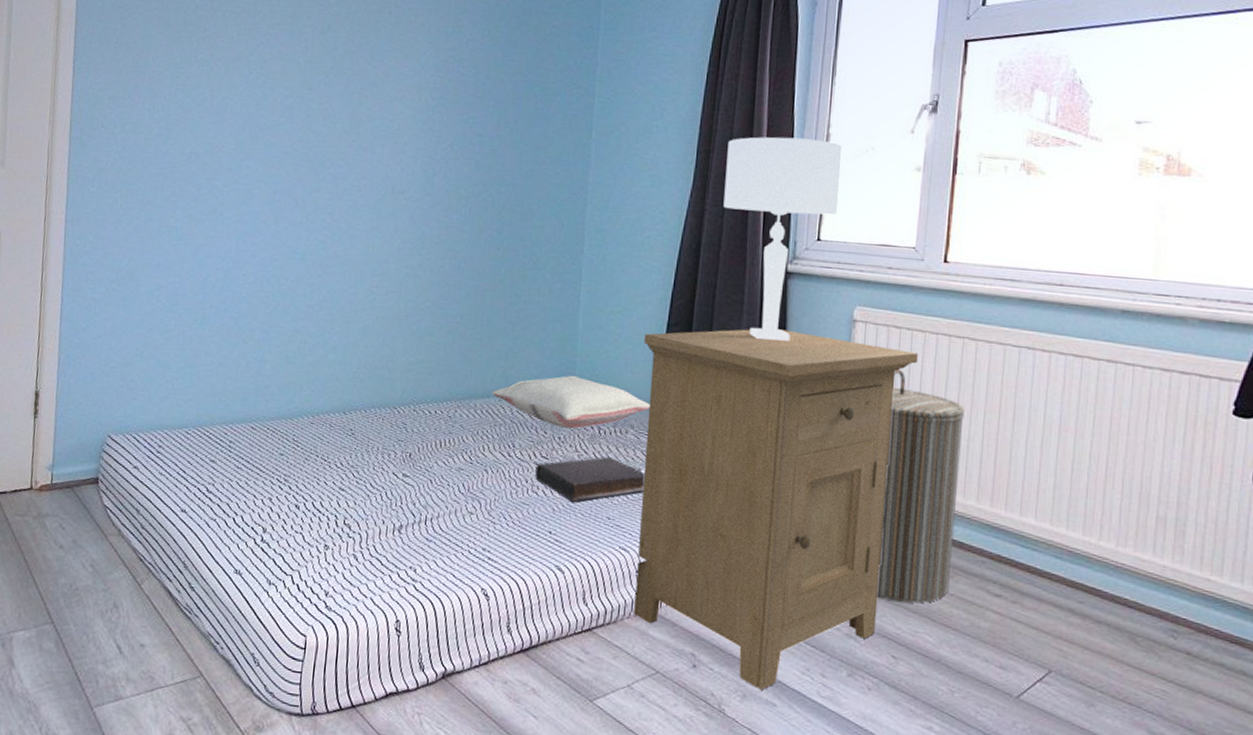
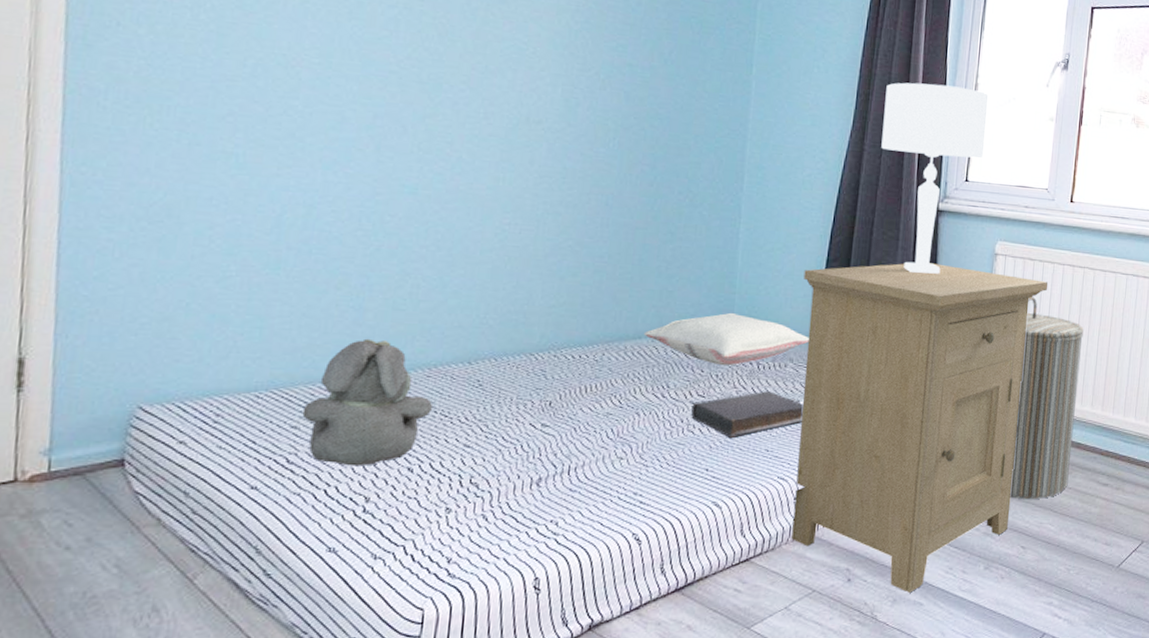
teddy bear: none [218,387,315,500] -> present [302,338,432,466]

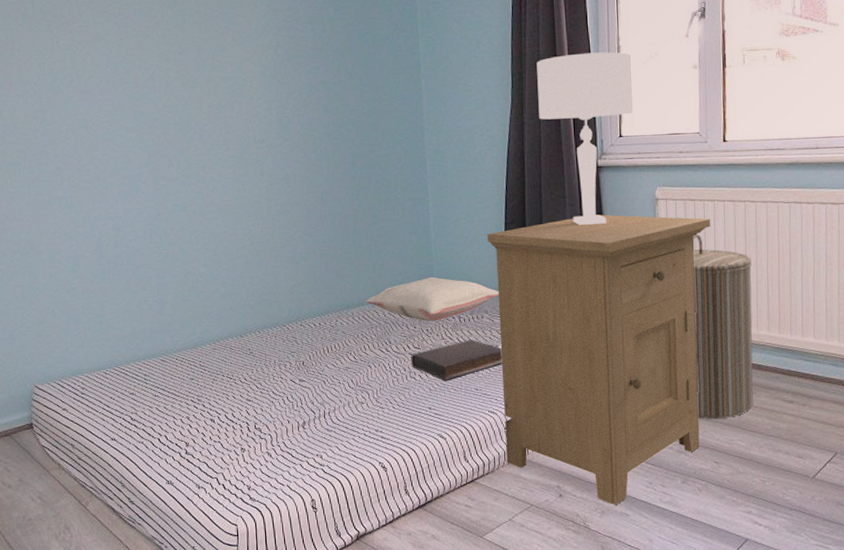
teddy bear: present [302,338,432,466] -> none [135,324,220,420]

